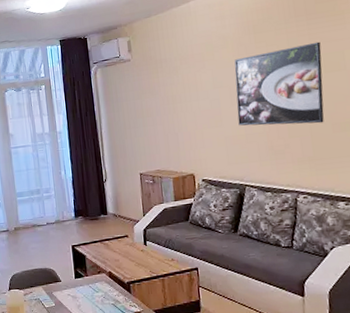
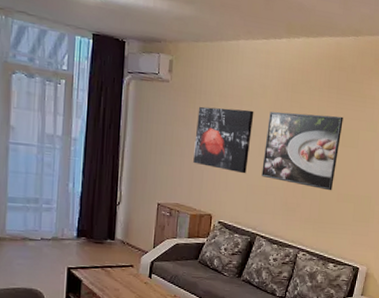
wall art: none [161,63,222,129] -> present [193,106,254,174]

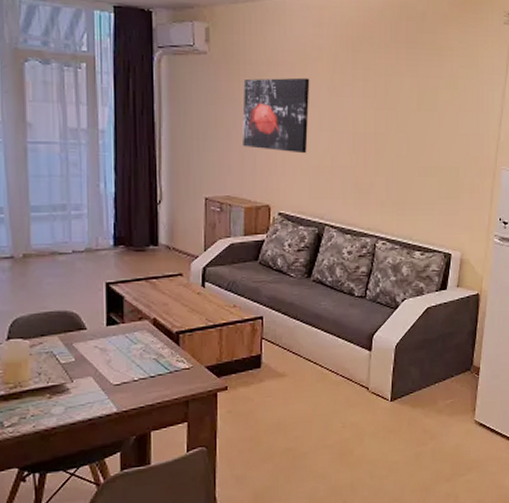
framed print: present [261,111,343,191] -> none [325,74,417,165]

